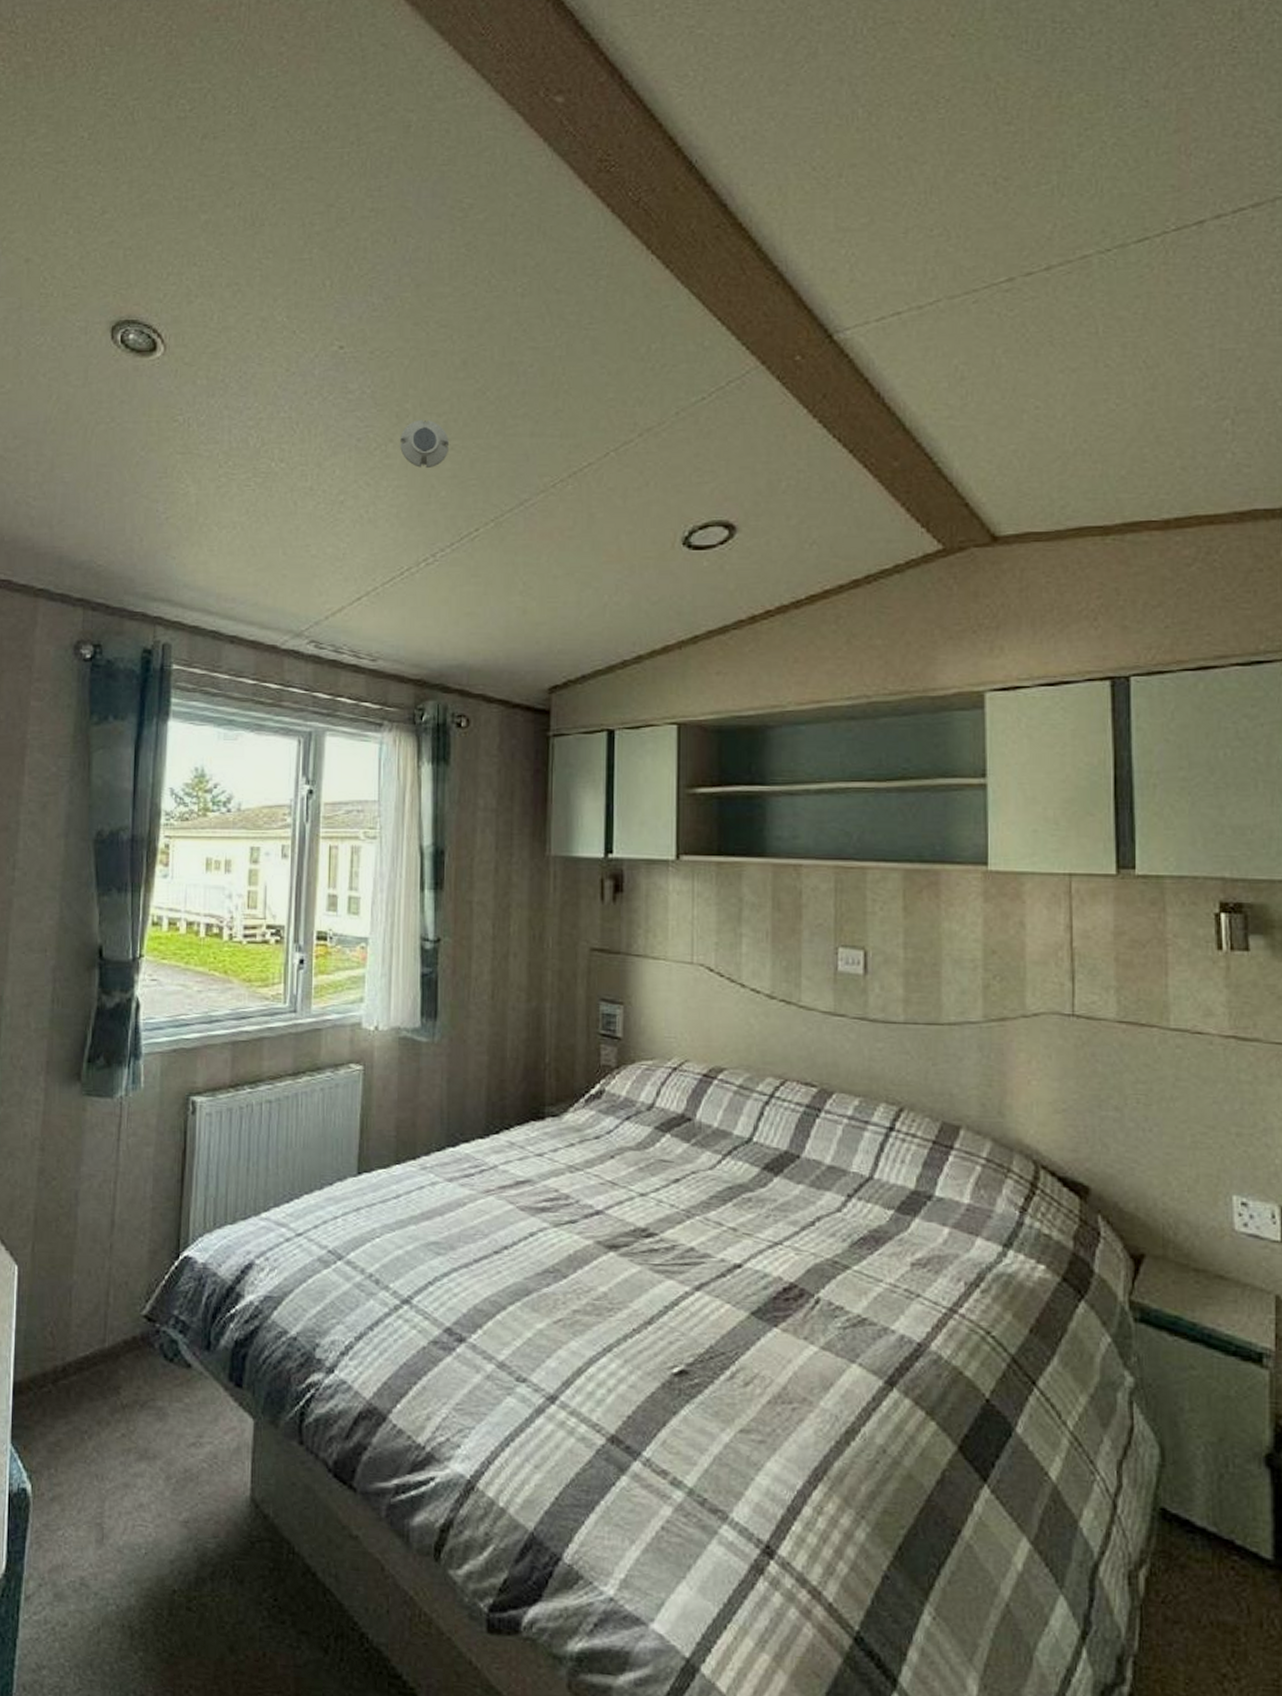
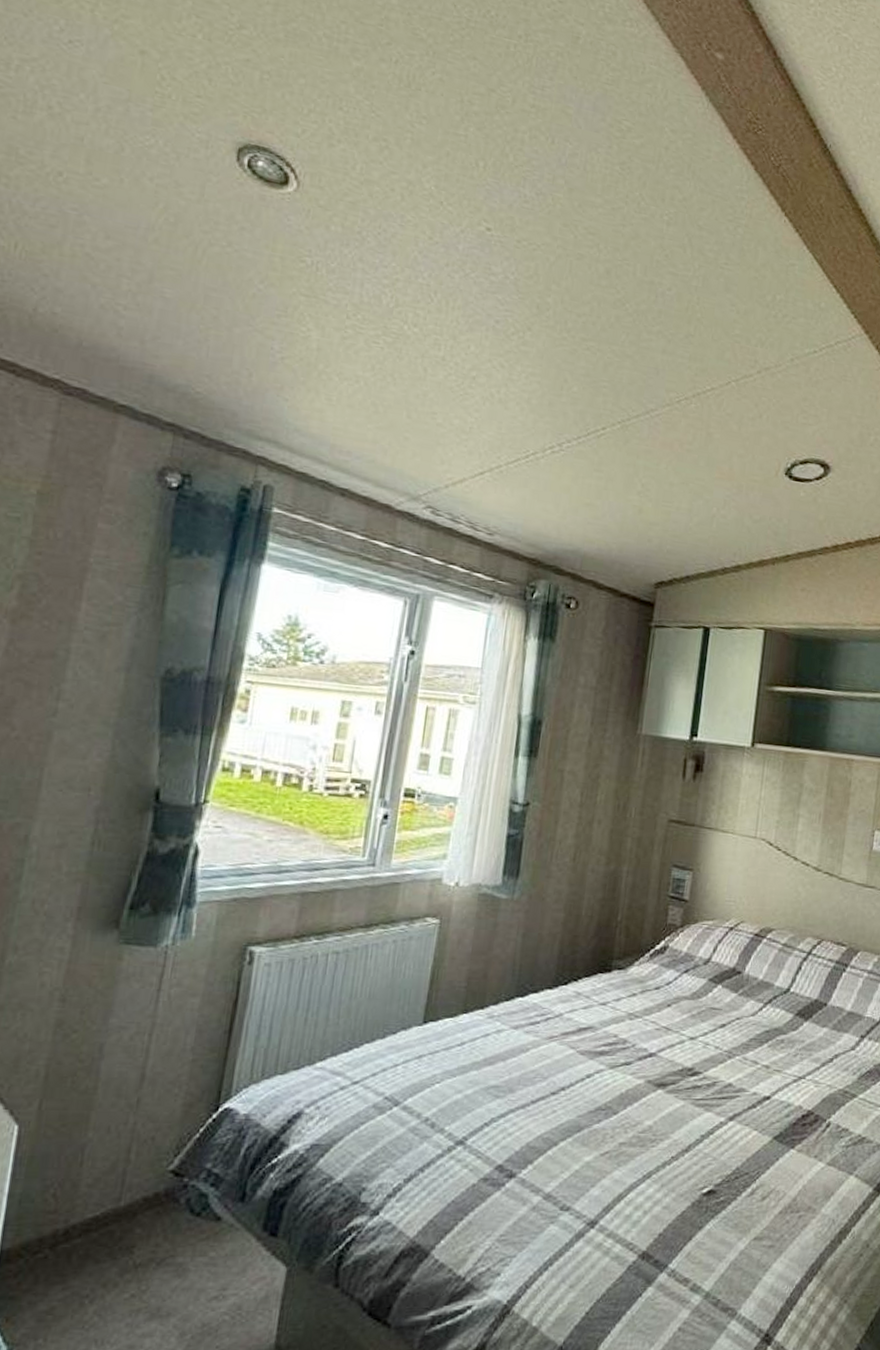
smoke detector: present [400,419,450,469] -> none [537,315,587,363]

